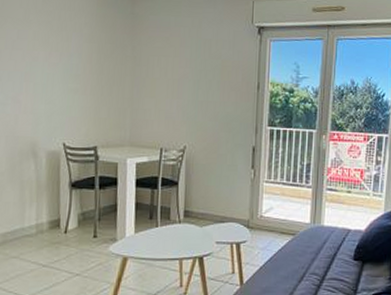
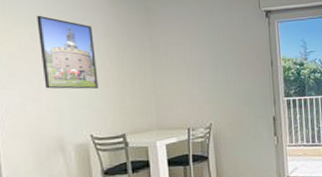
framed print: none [25,13,78,95] -> present [37,15,98,89]

